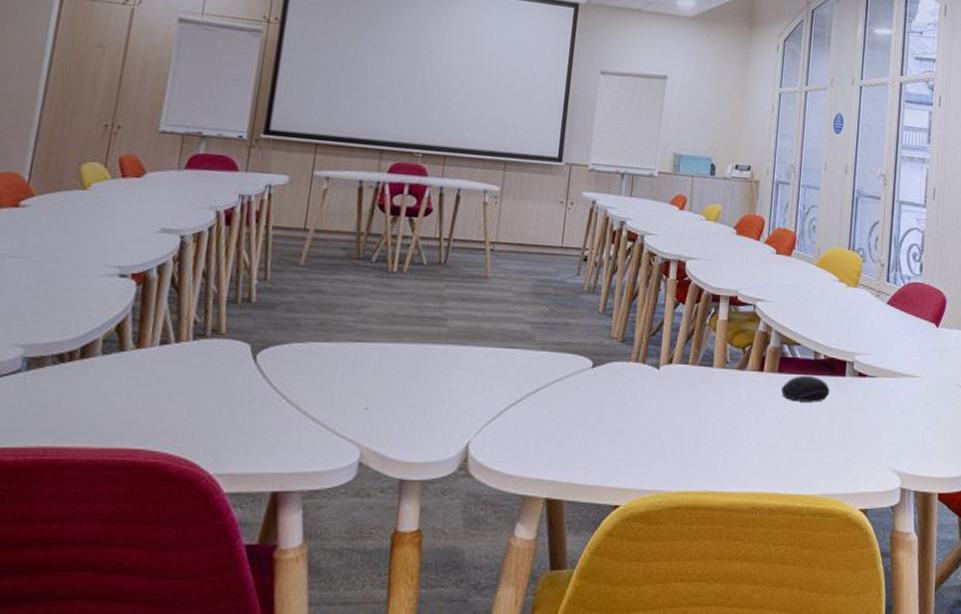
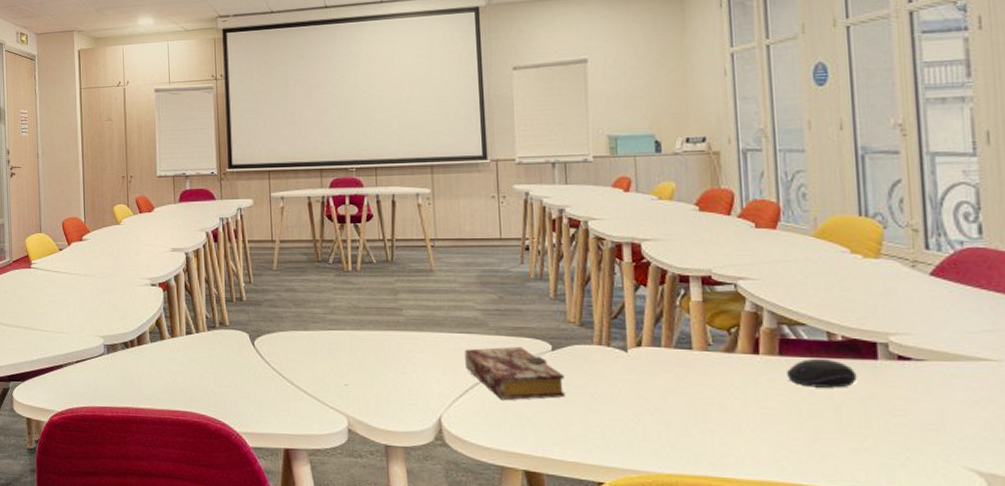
book: none [504,363,599,422] -> present [464,346,565,401]

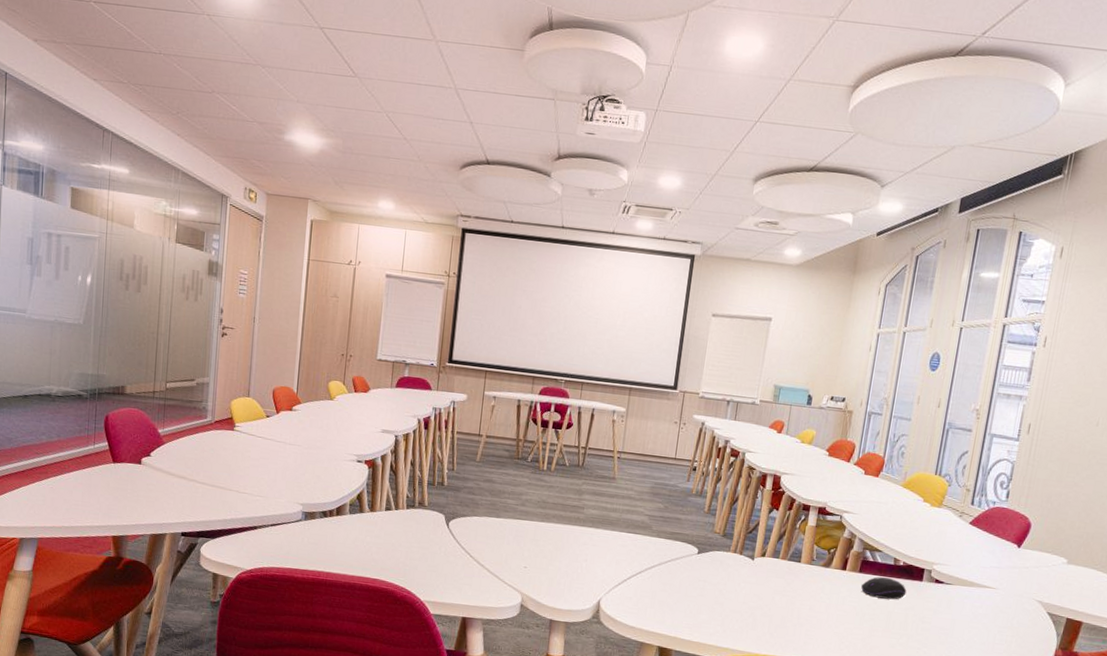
book: present [464,346,565,401] -> none [627,546,703,592]

